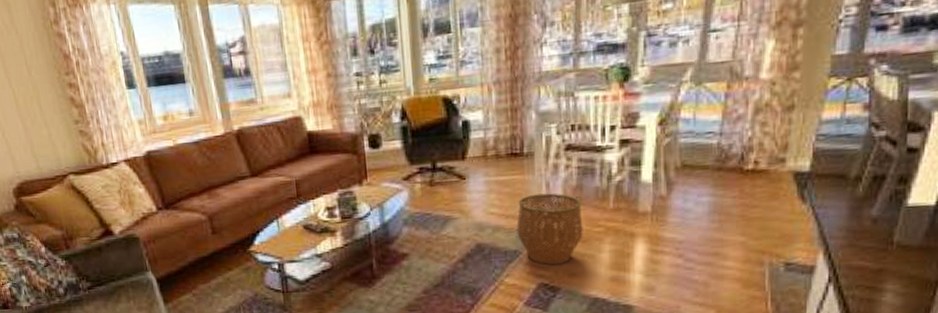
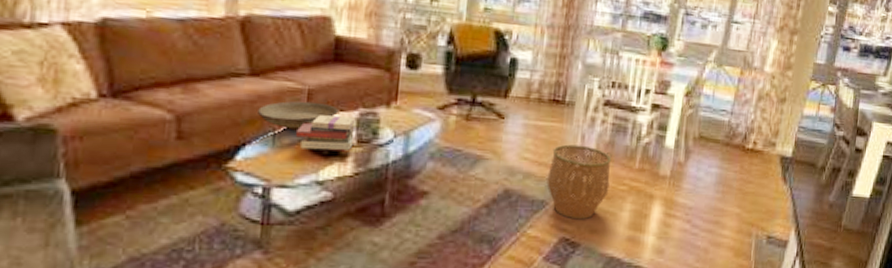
decorative bowl: none [262,190,322,216] -> present [258,101,339,131]
books: none [292,198,340,230] -> present [295,115,356,152]

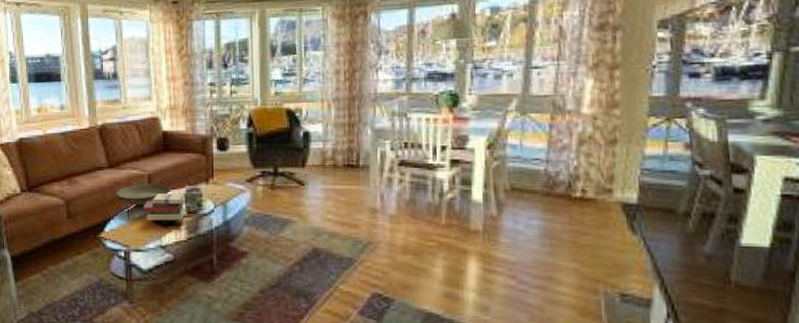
basket: present [546,144,612,220] -> none [352,205,417,276]

